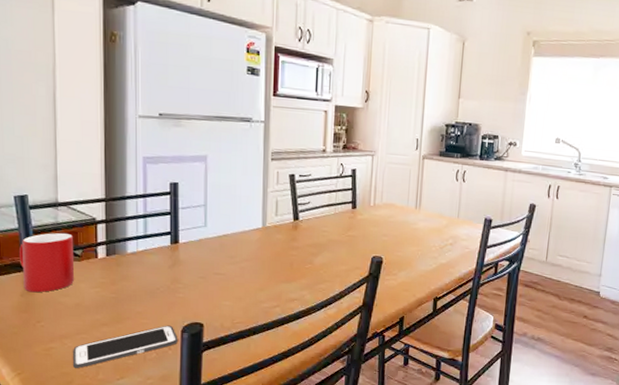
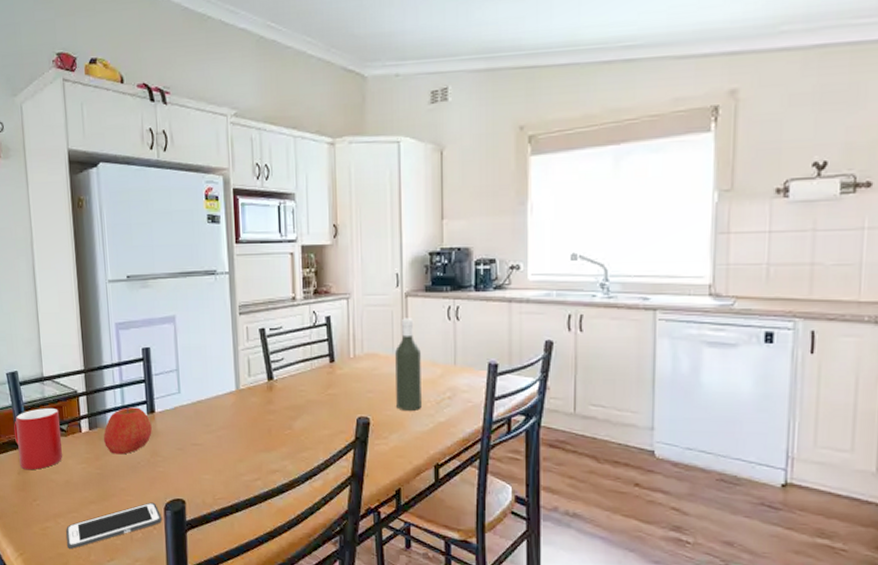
apple: none [122,236,174,281] -> present [104,407,152,455]
bottle: none [407,176,431,253] -> present [395,318,422,411]

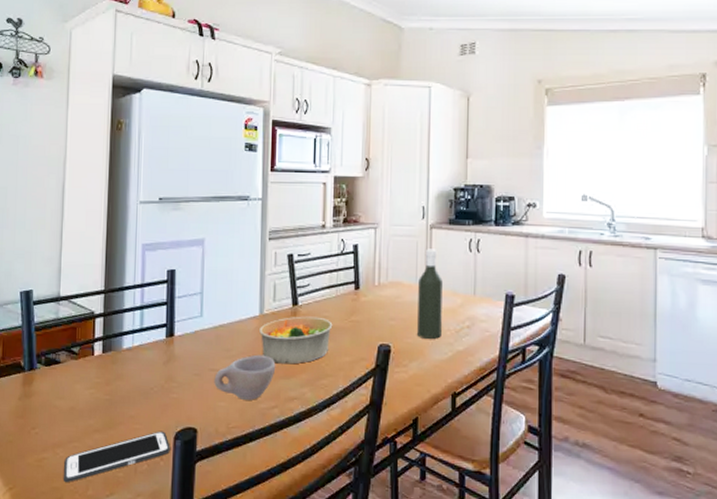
cup: present [14,408,62,470] -> none [21,329,72,396]
apple: present [104,407,152,455] -> none [117,330,169,380]
cup: none [197,429,256,473] -> present [214,354,276,400]
bowl: none [237,390,310,438] -> present [259,316,333,365]

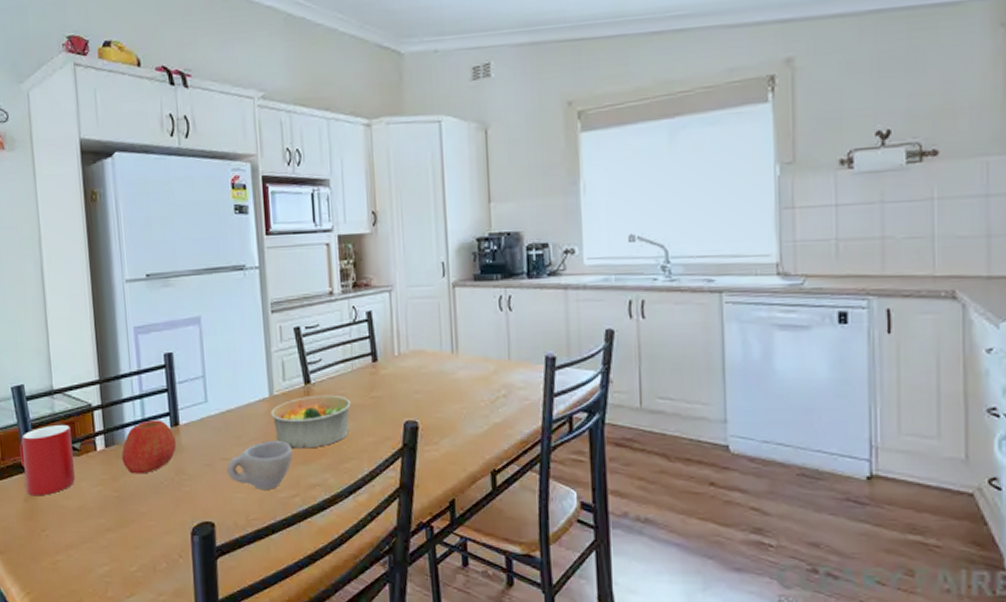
cup: none [21,329,72,396] -> present [20,425,75,496]
cell phone: present [64,431,170,483] -> none [79,527,188,586]
apple: none [117,330,169,380] -> present [122,420,176,474]
bottle: present [417,249,443,339] -> none [444,310,475,412]

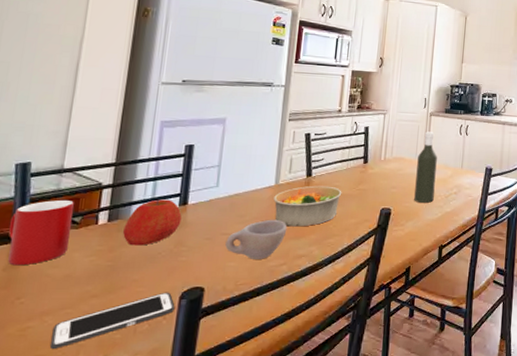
cell phone: none [79,527,188,586] -> present [50,292,175,350]
bottle: none [444,310,475,412] -> present [414,131,437,203]

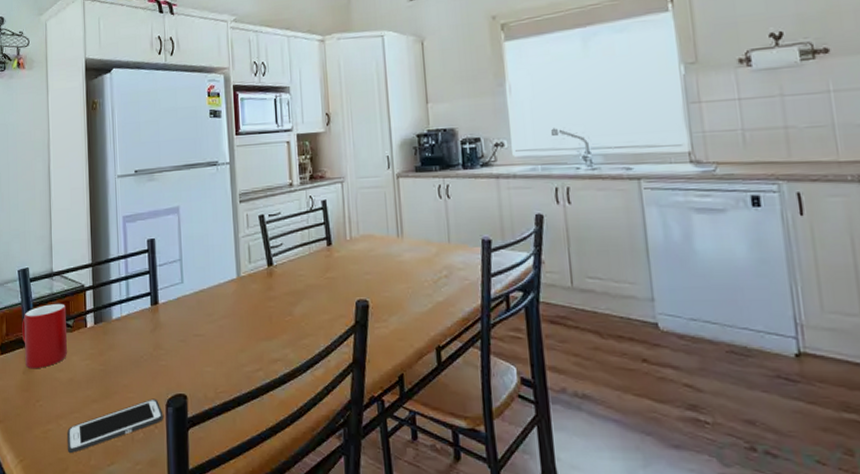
apple: present [123,199,182,246] -> none [108,299,155,349]
cup: present [225,219,287,259] -> none [199,317,257,364]
bowl: present [274,185,342,227] -> none [238,276,309,326]
bottle: present [414,131,437,203] -> none [390,198,419,291]

